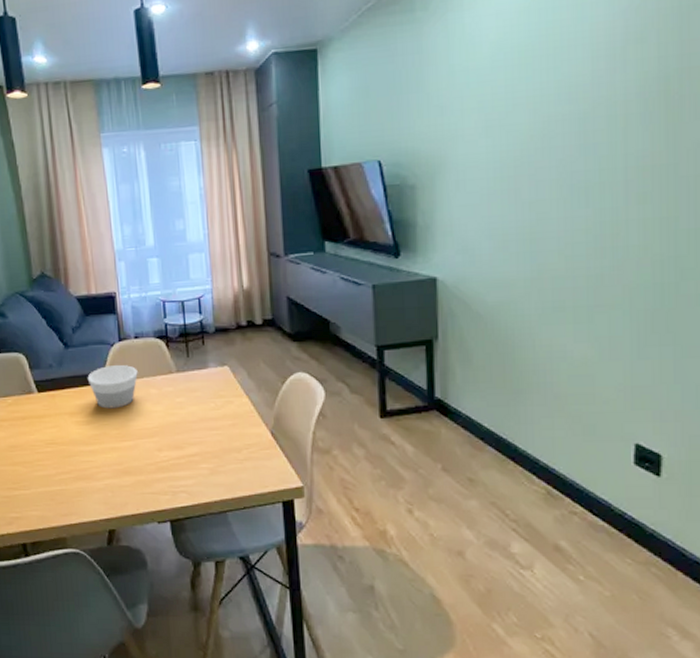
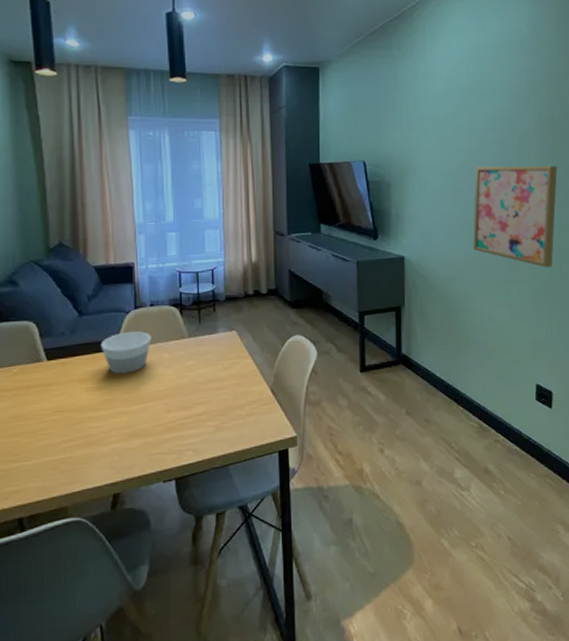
wall art: none [536,144,673,288] -> present [473,166,557,268]

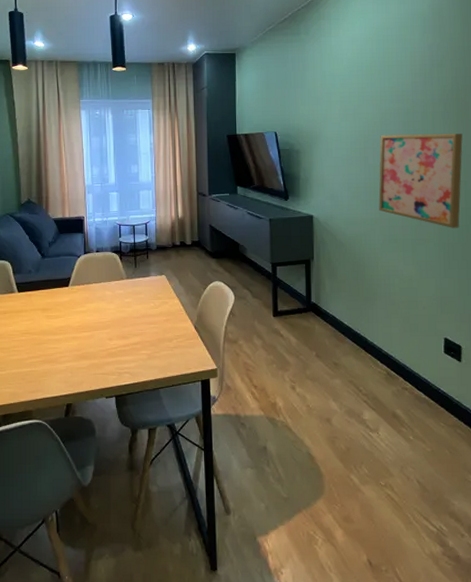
bowl: present [100,331,151,374] -> none [58,272,97,306]

